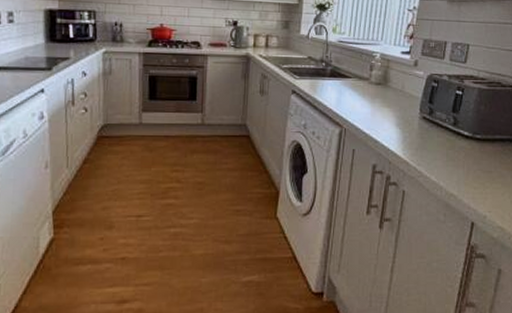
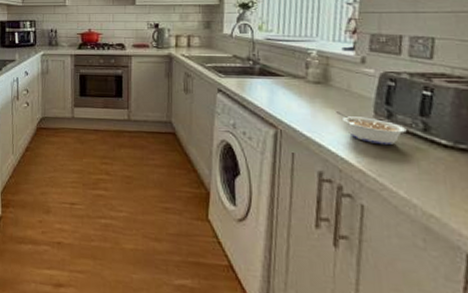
legume: none [391,110,442,139] -> present [336,111,407,146]

